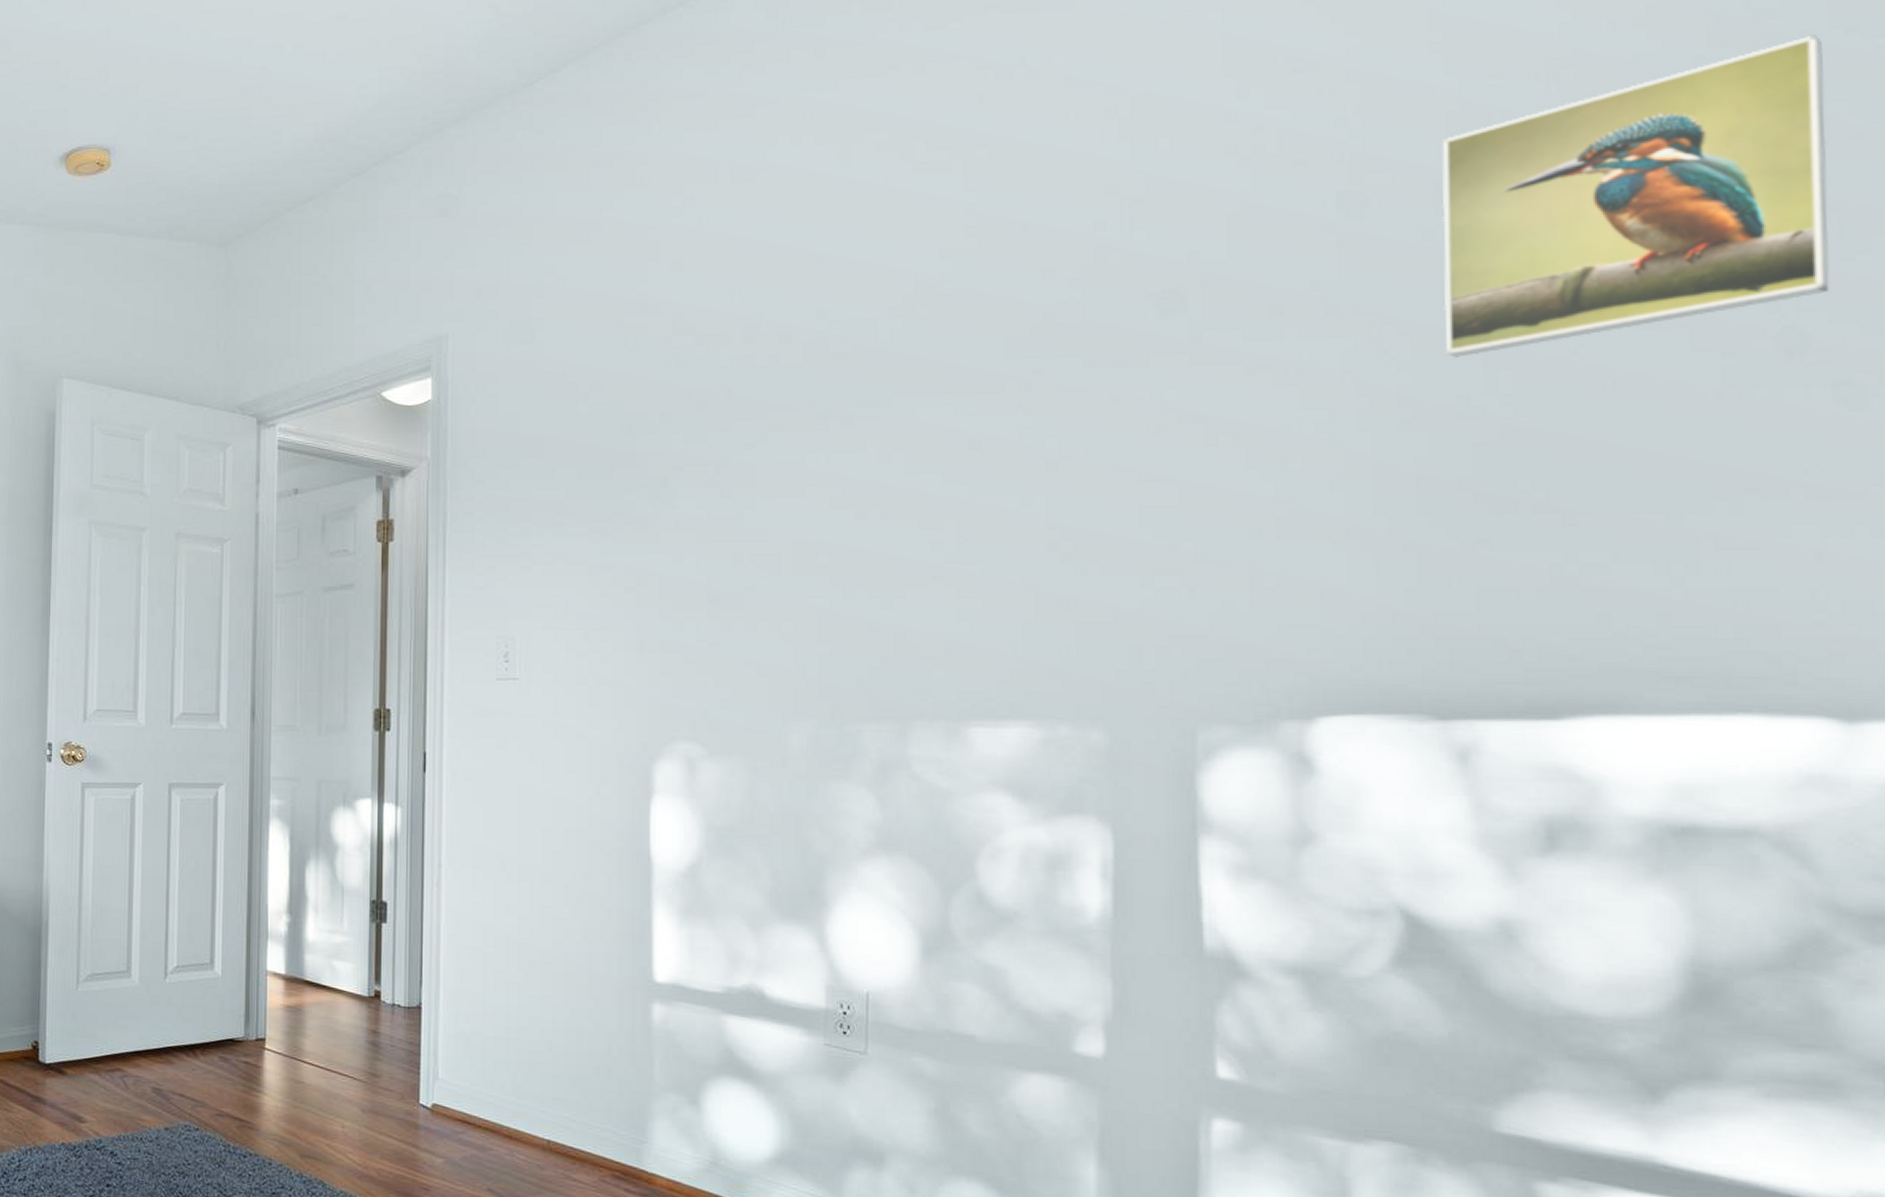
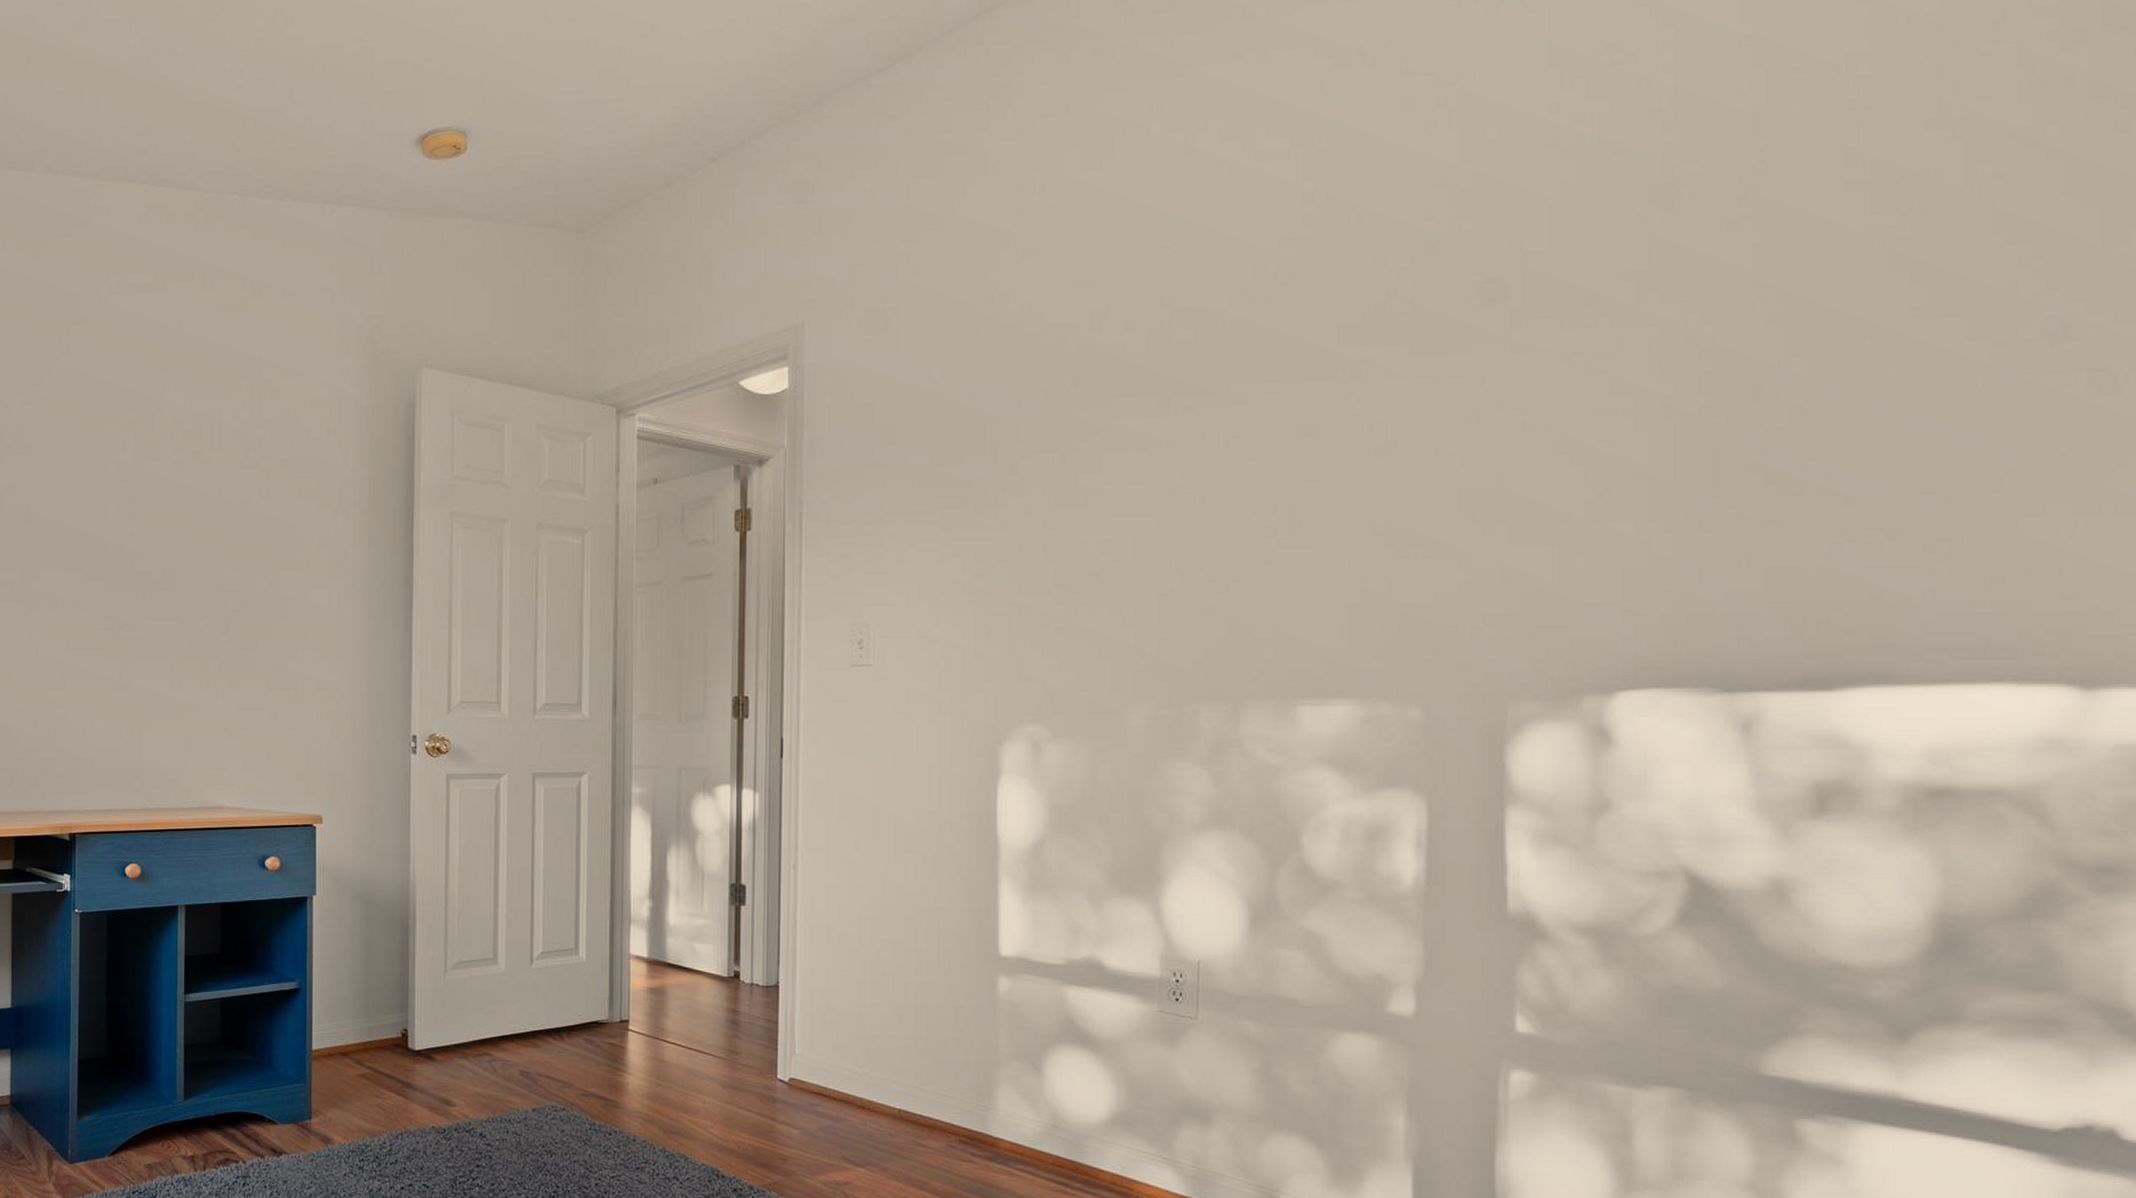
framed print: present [1442,34,1830,357] -> none [1744,32,2096,345]

